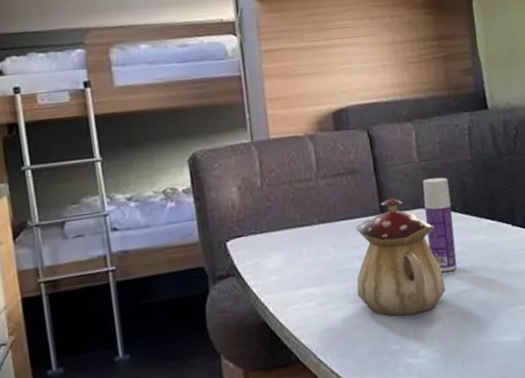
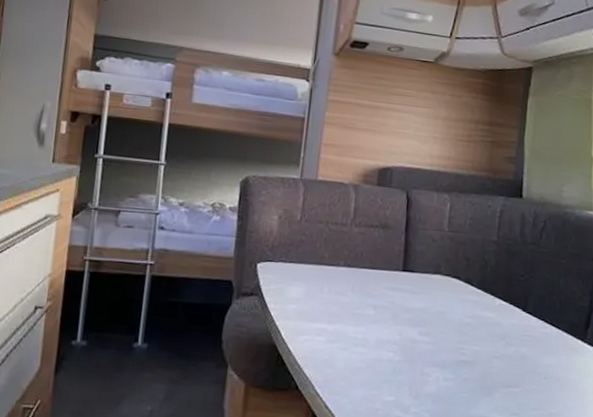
teapot: present [355,197,446,316] -> none [364,258,449,372]
bottle: present [423,177,457,272] -> none [440,248,472,340]

